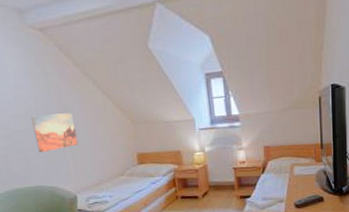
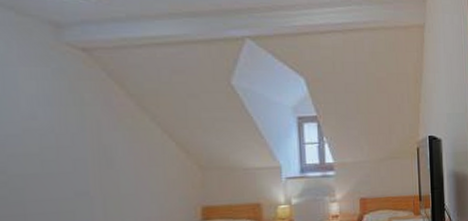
wall art: present [31,113,79,153] -> none [46,154,117,207]

